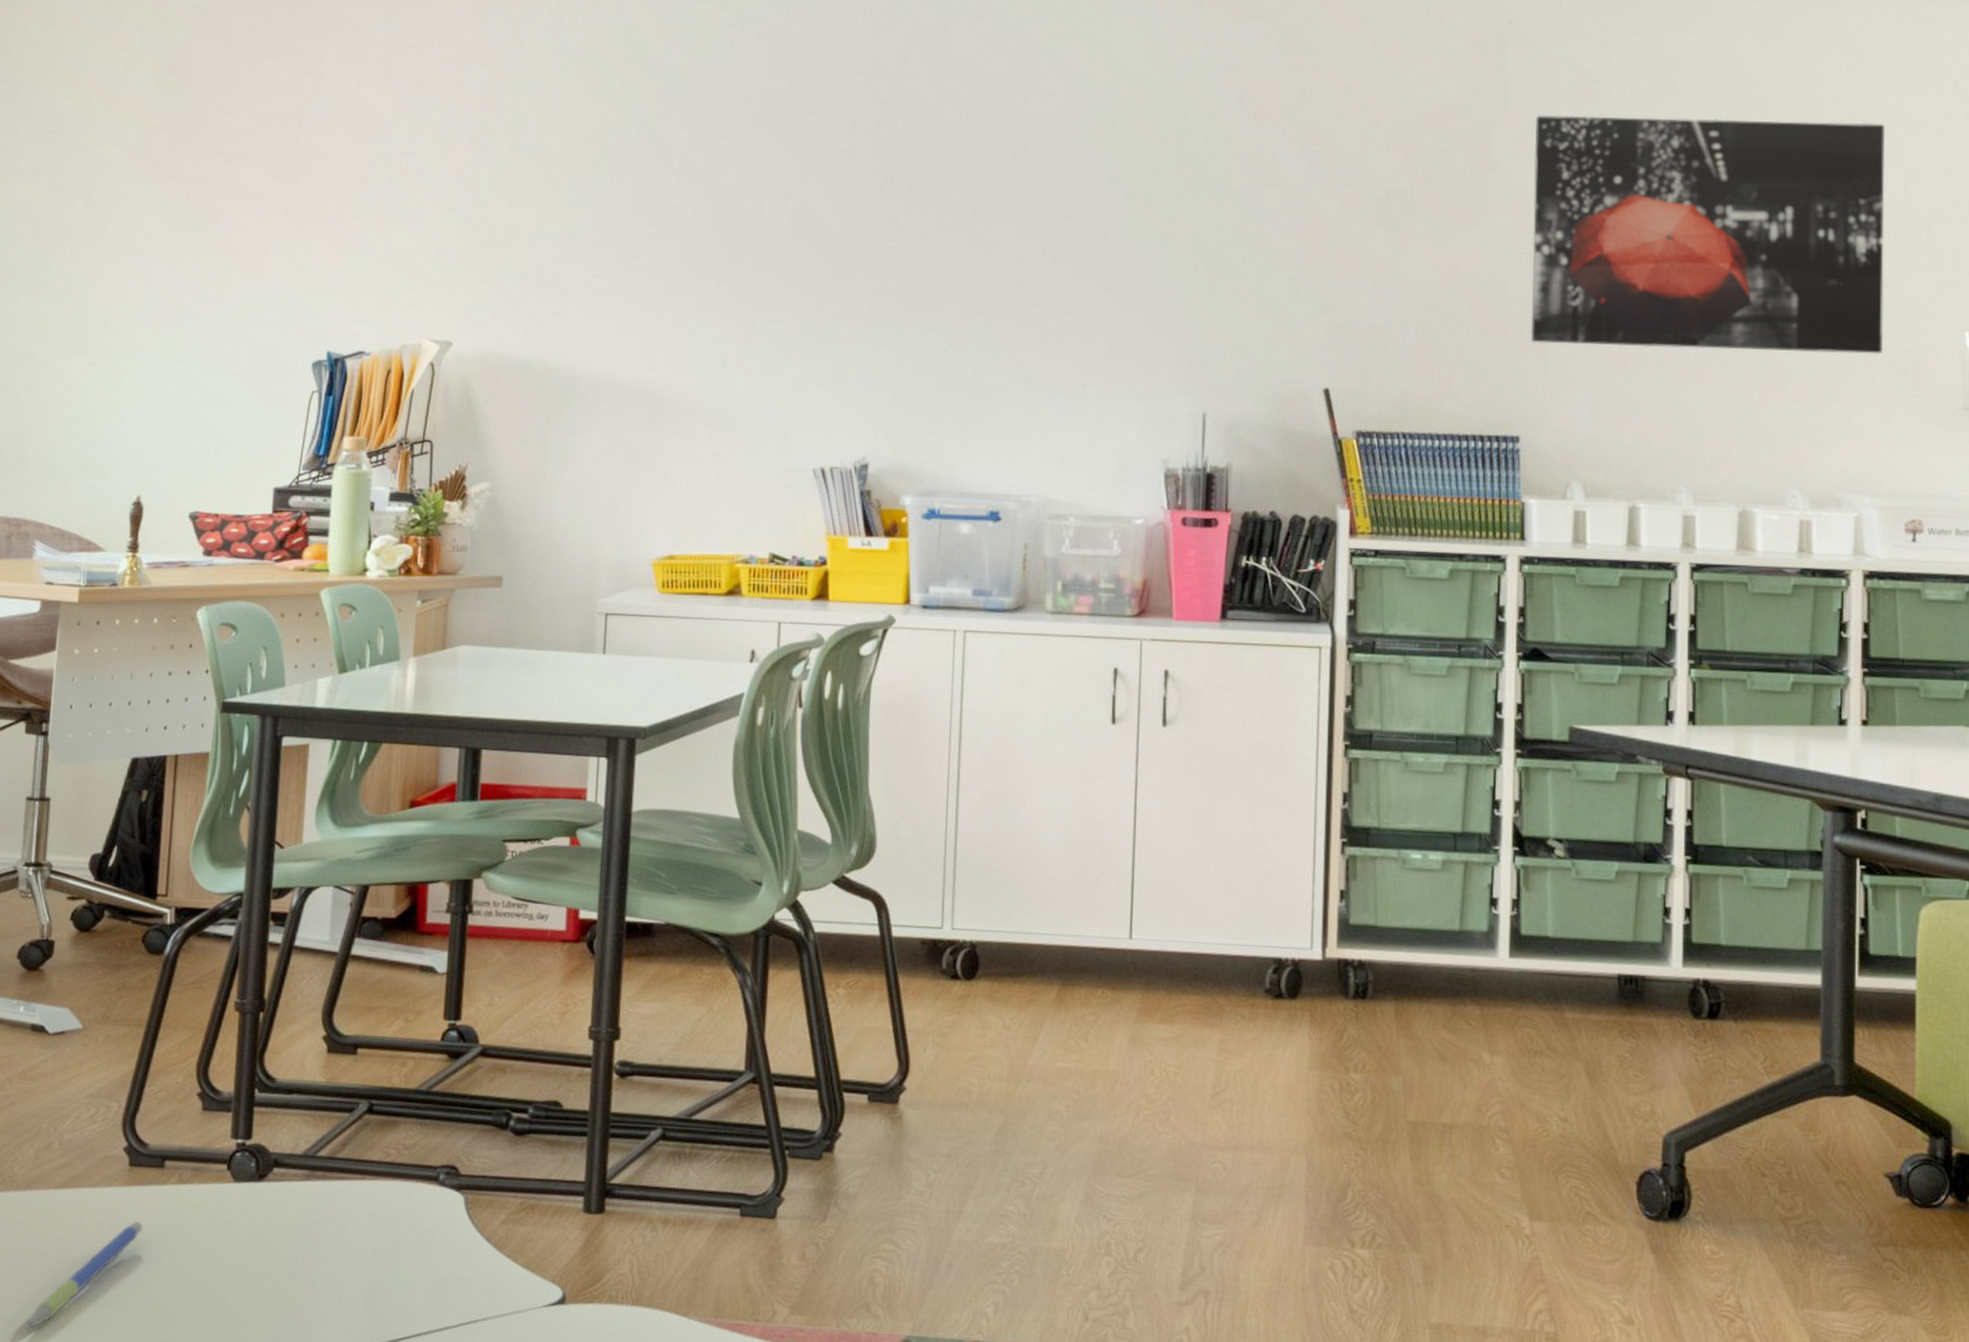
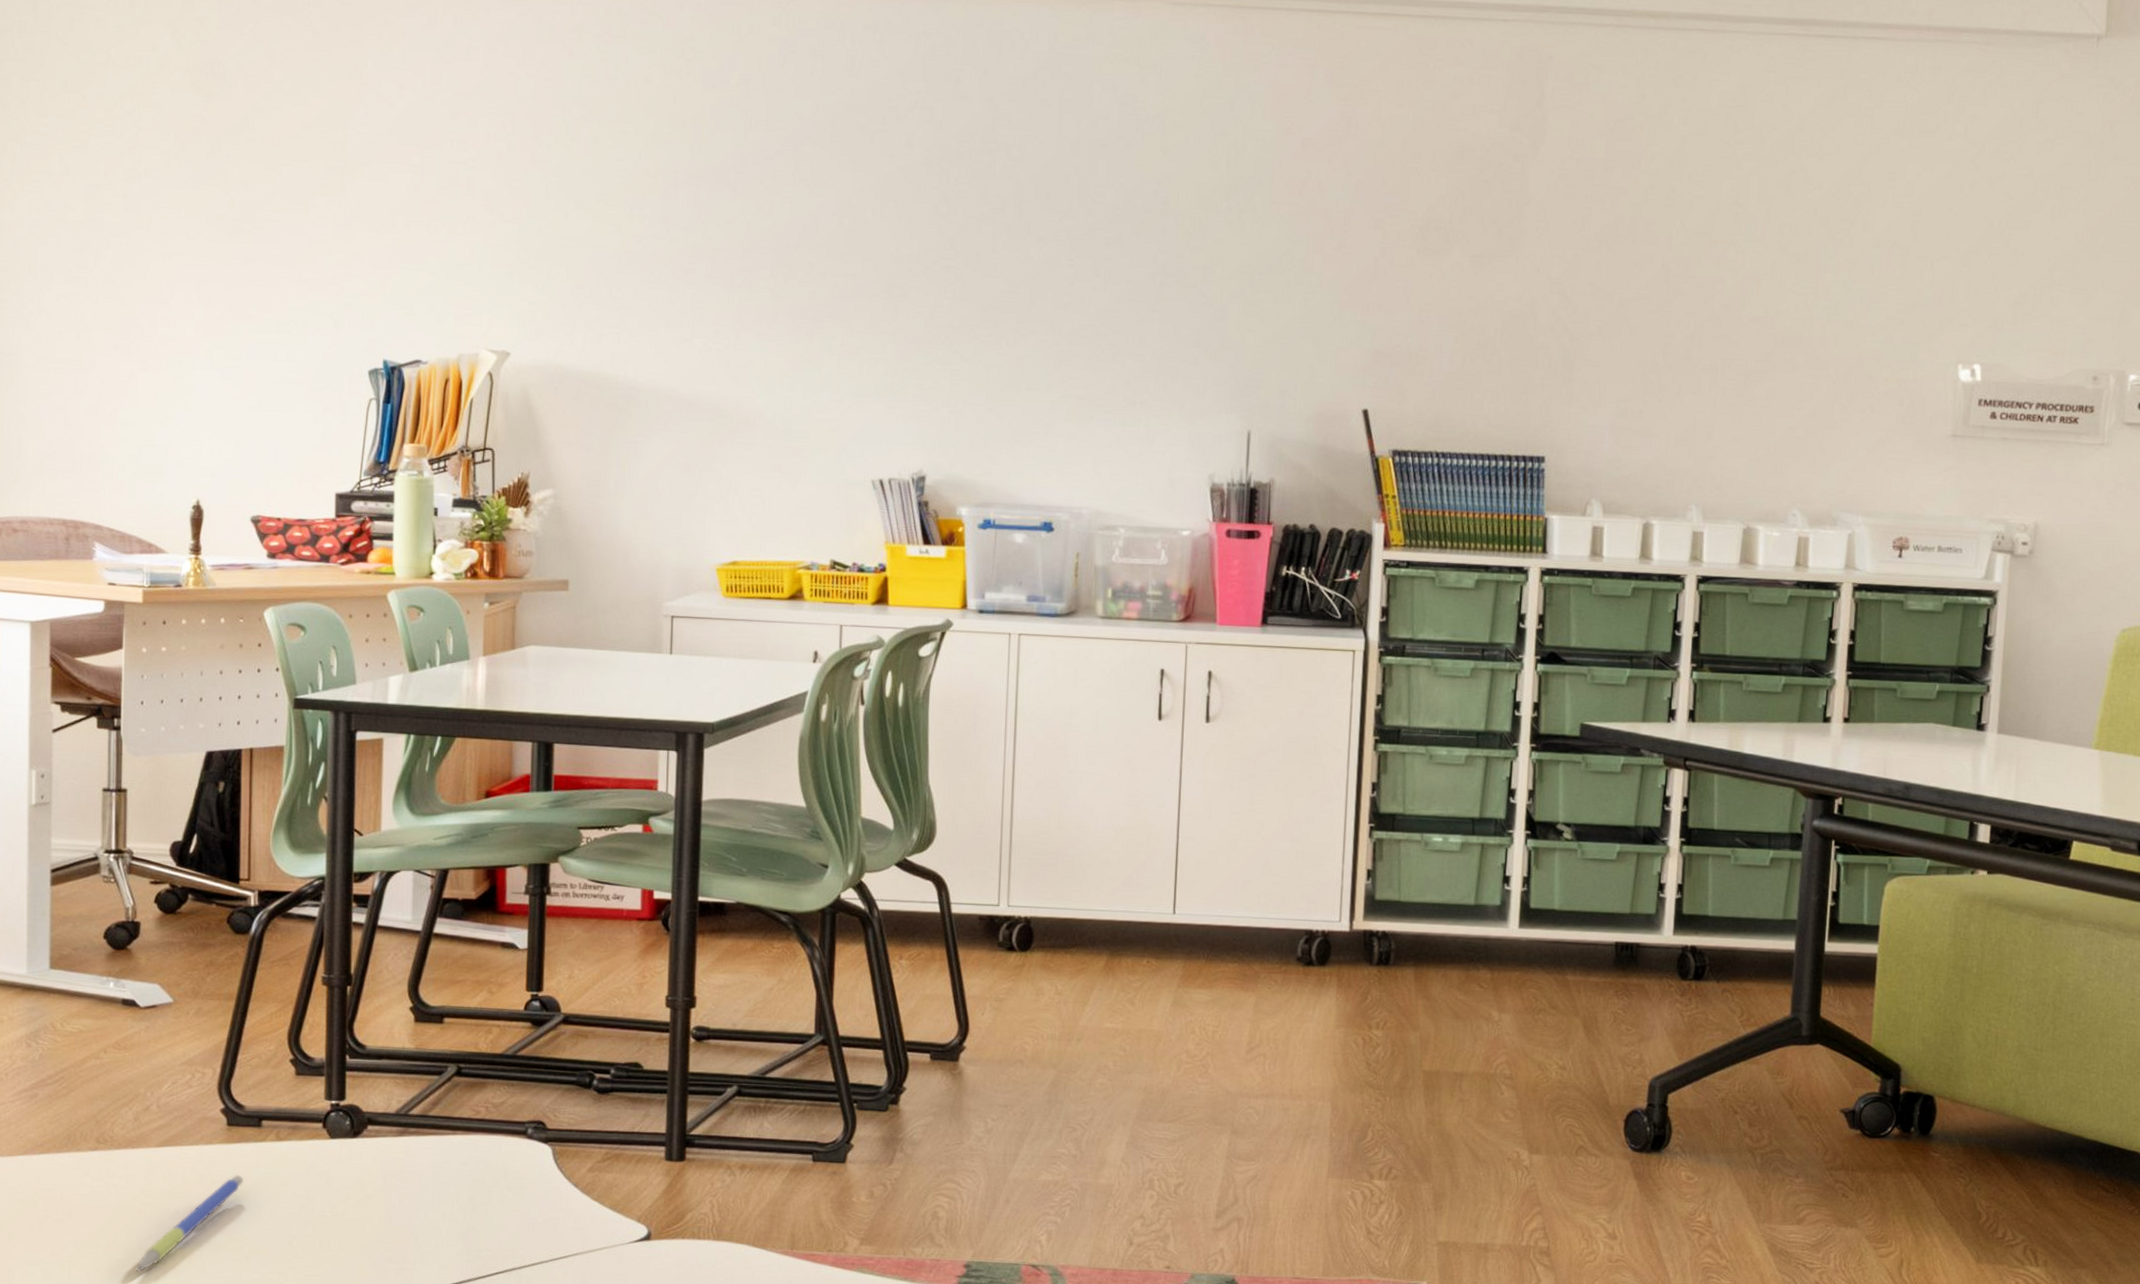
wall art: present [1530,115,1886,354] -> none [1558,150,1898,384]

